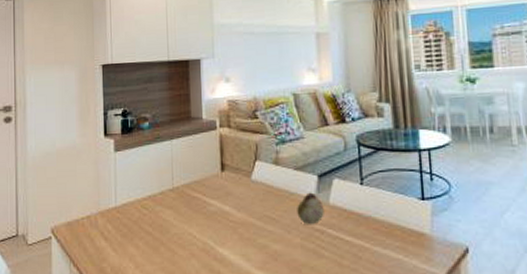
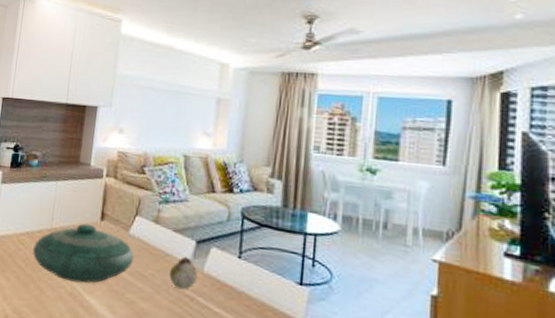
decorative bowl: none [157,177,260,237] -> present [32,223,134,283]

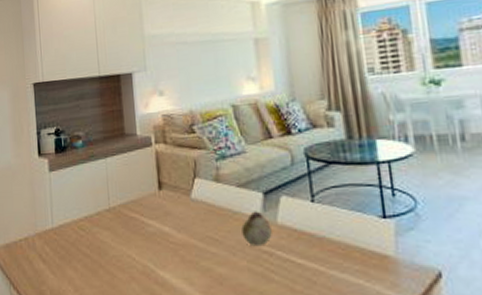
decorative bowl: present [32,223,134,283] -> none [94,196,202,259]

